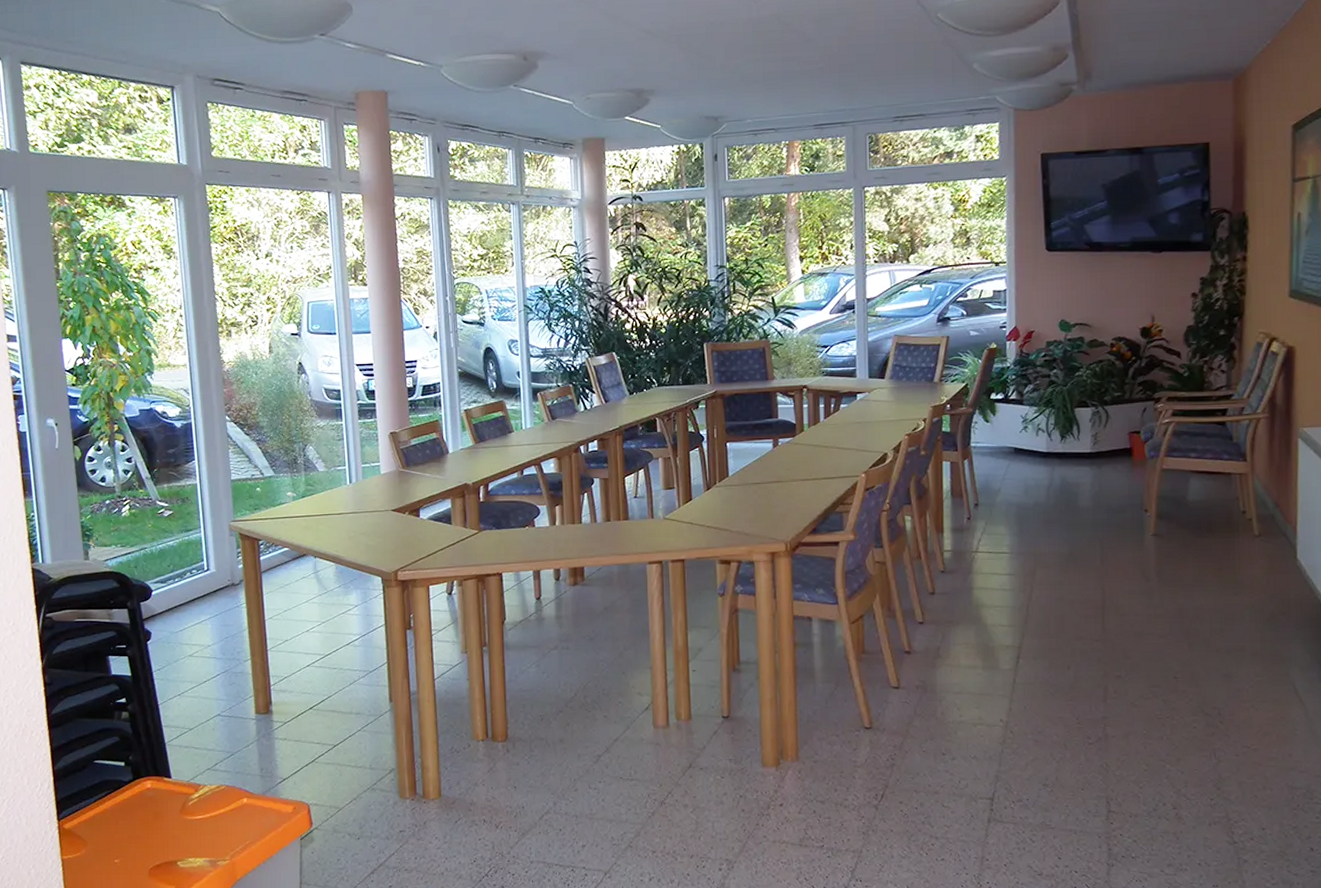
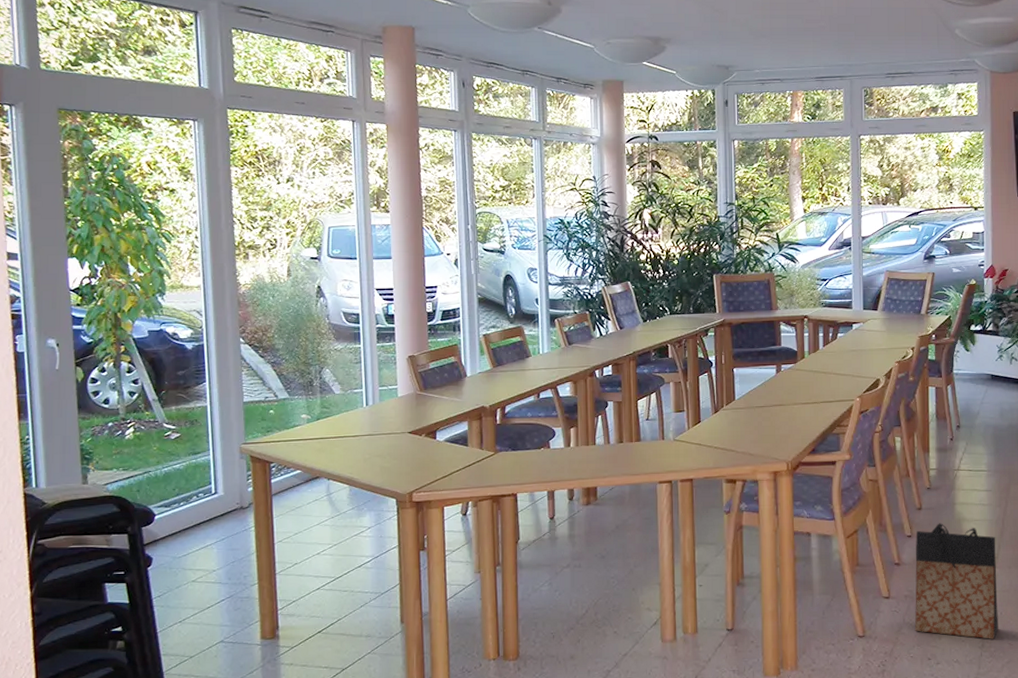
bag: none [927,609,1022,735] -> present [914,523,998,639]

